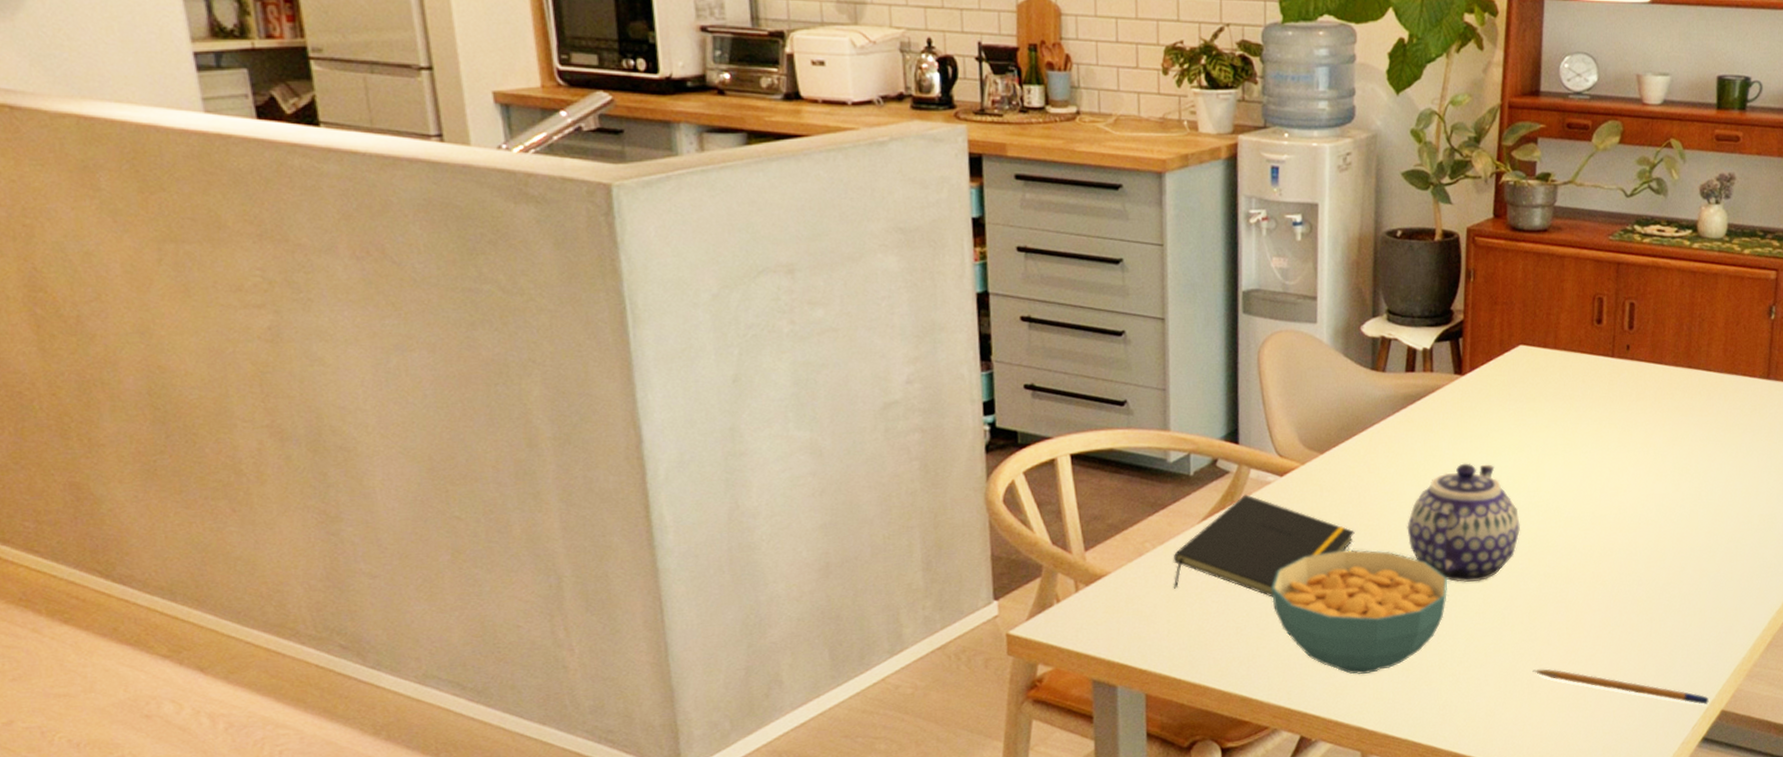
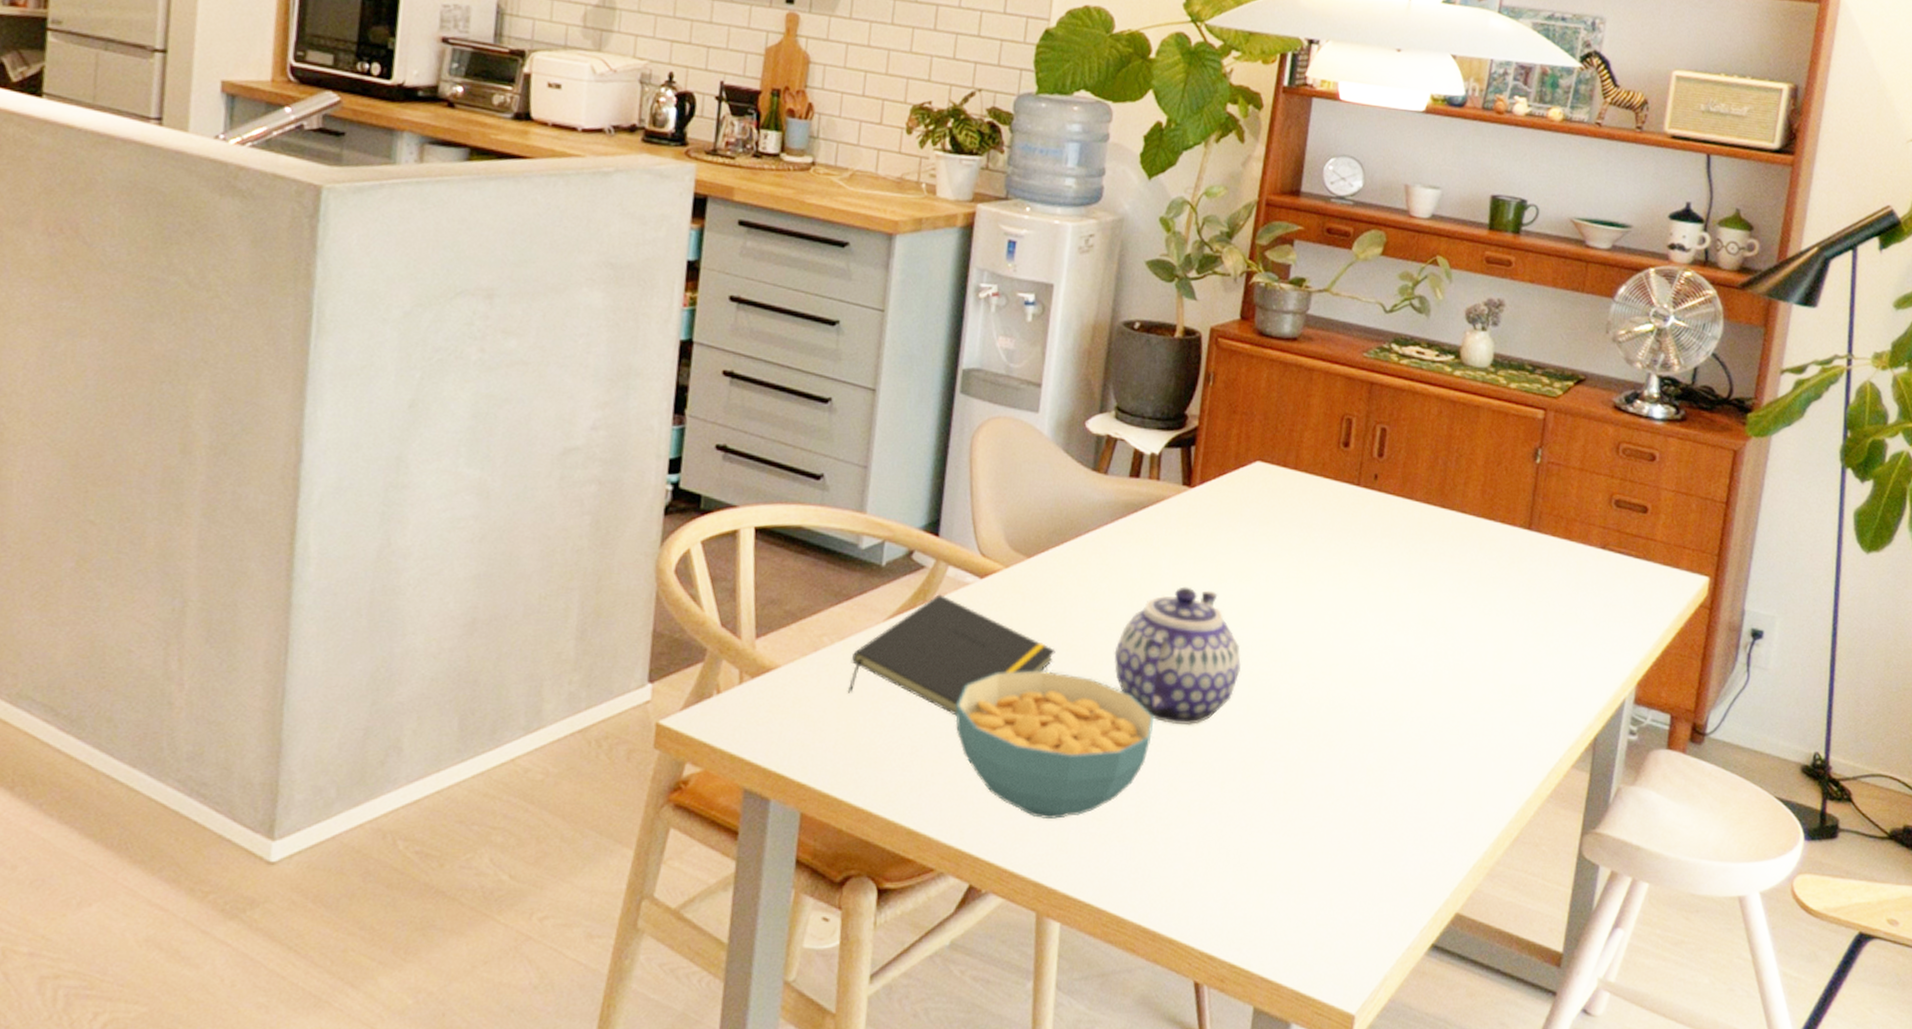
pencil: present [1532,669,1709,705] -> none [1241,837,1442,904]

